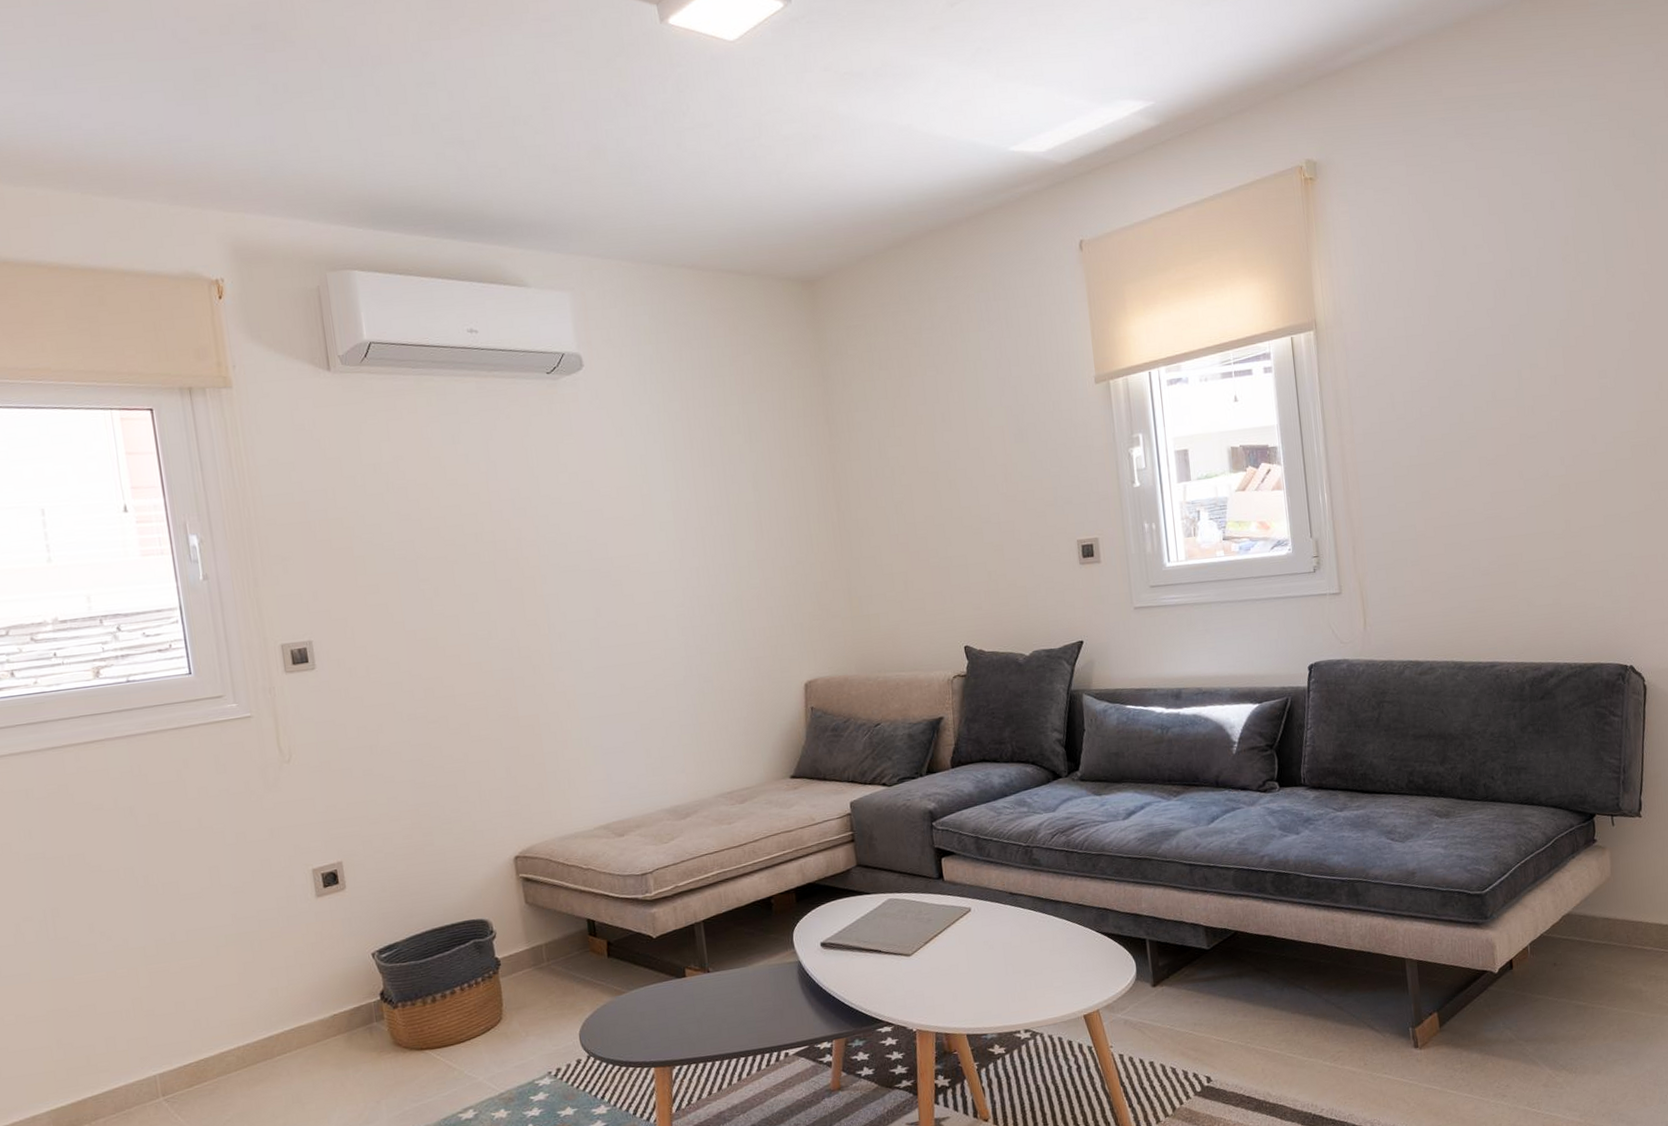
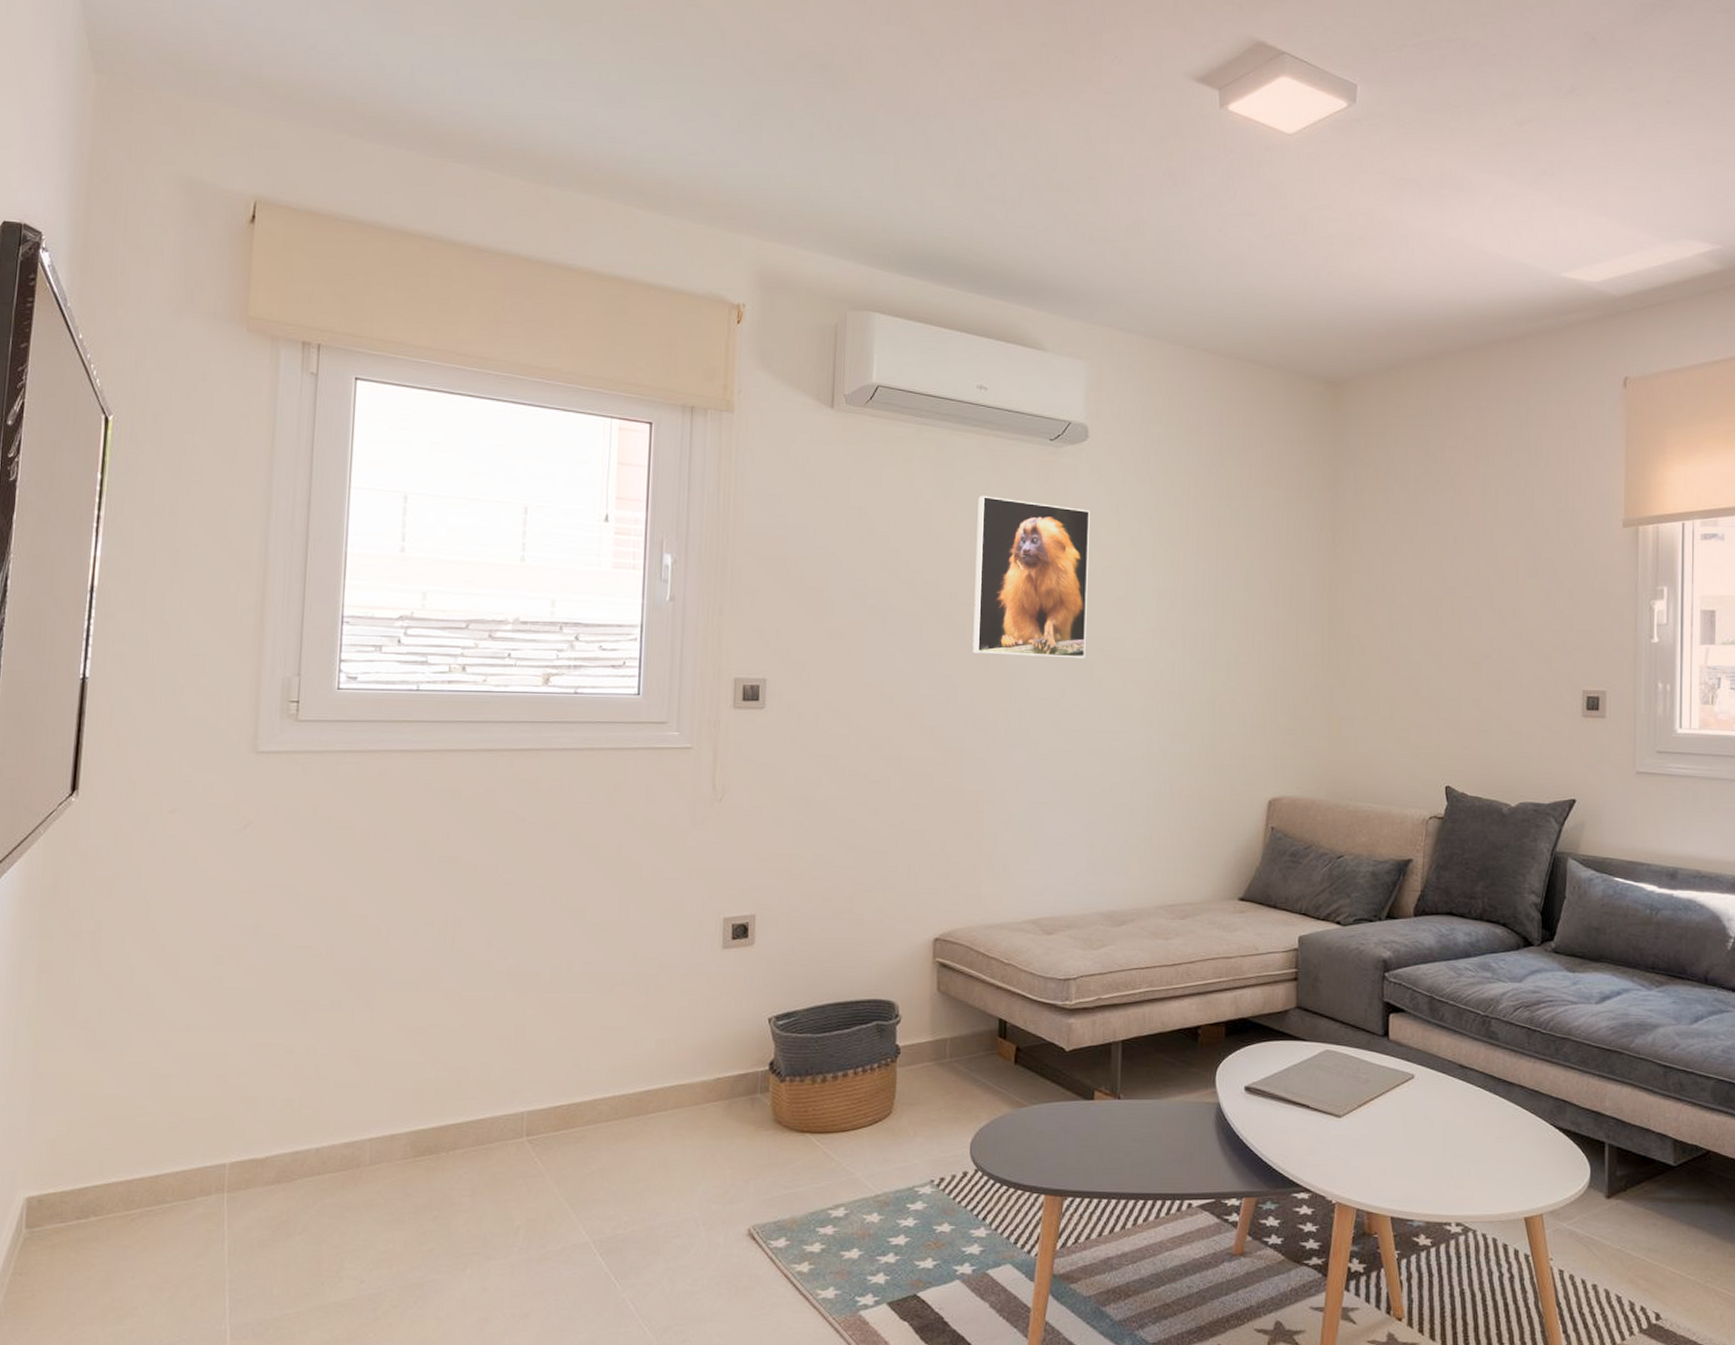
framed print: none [486,435,614,588] -> present [972,495,1090,659]

